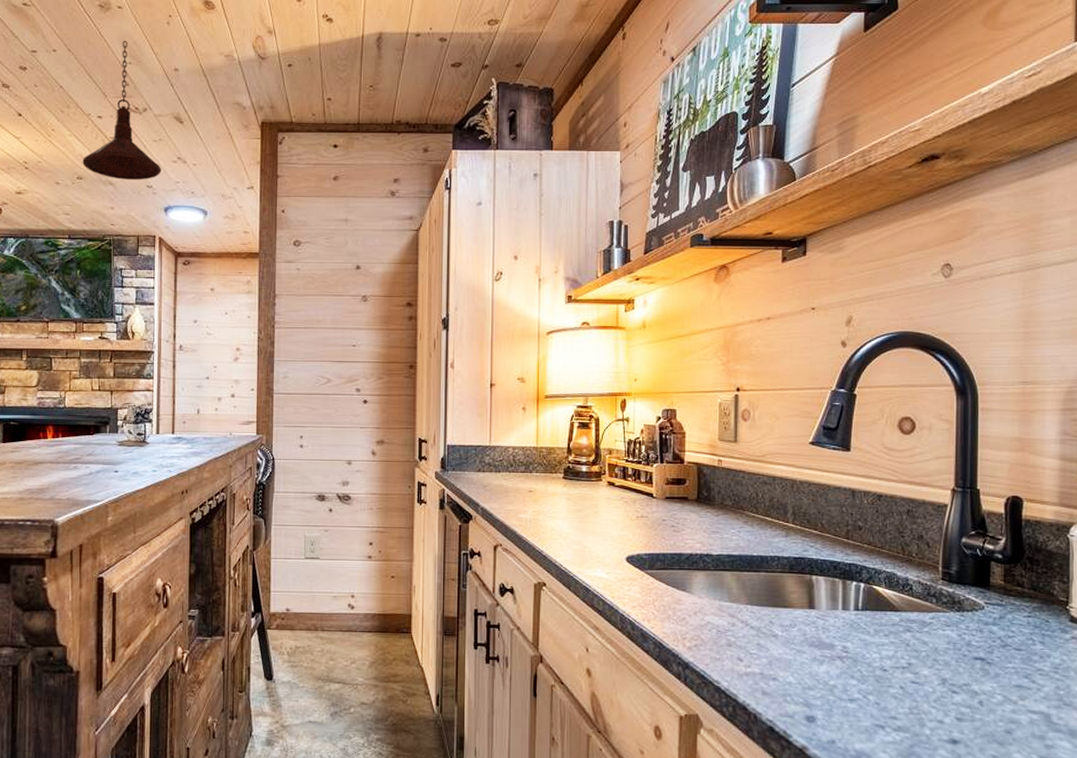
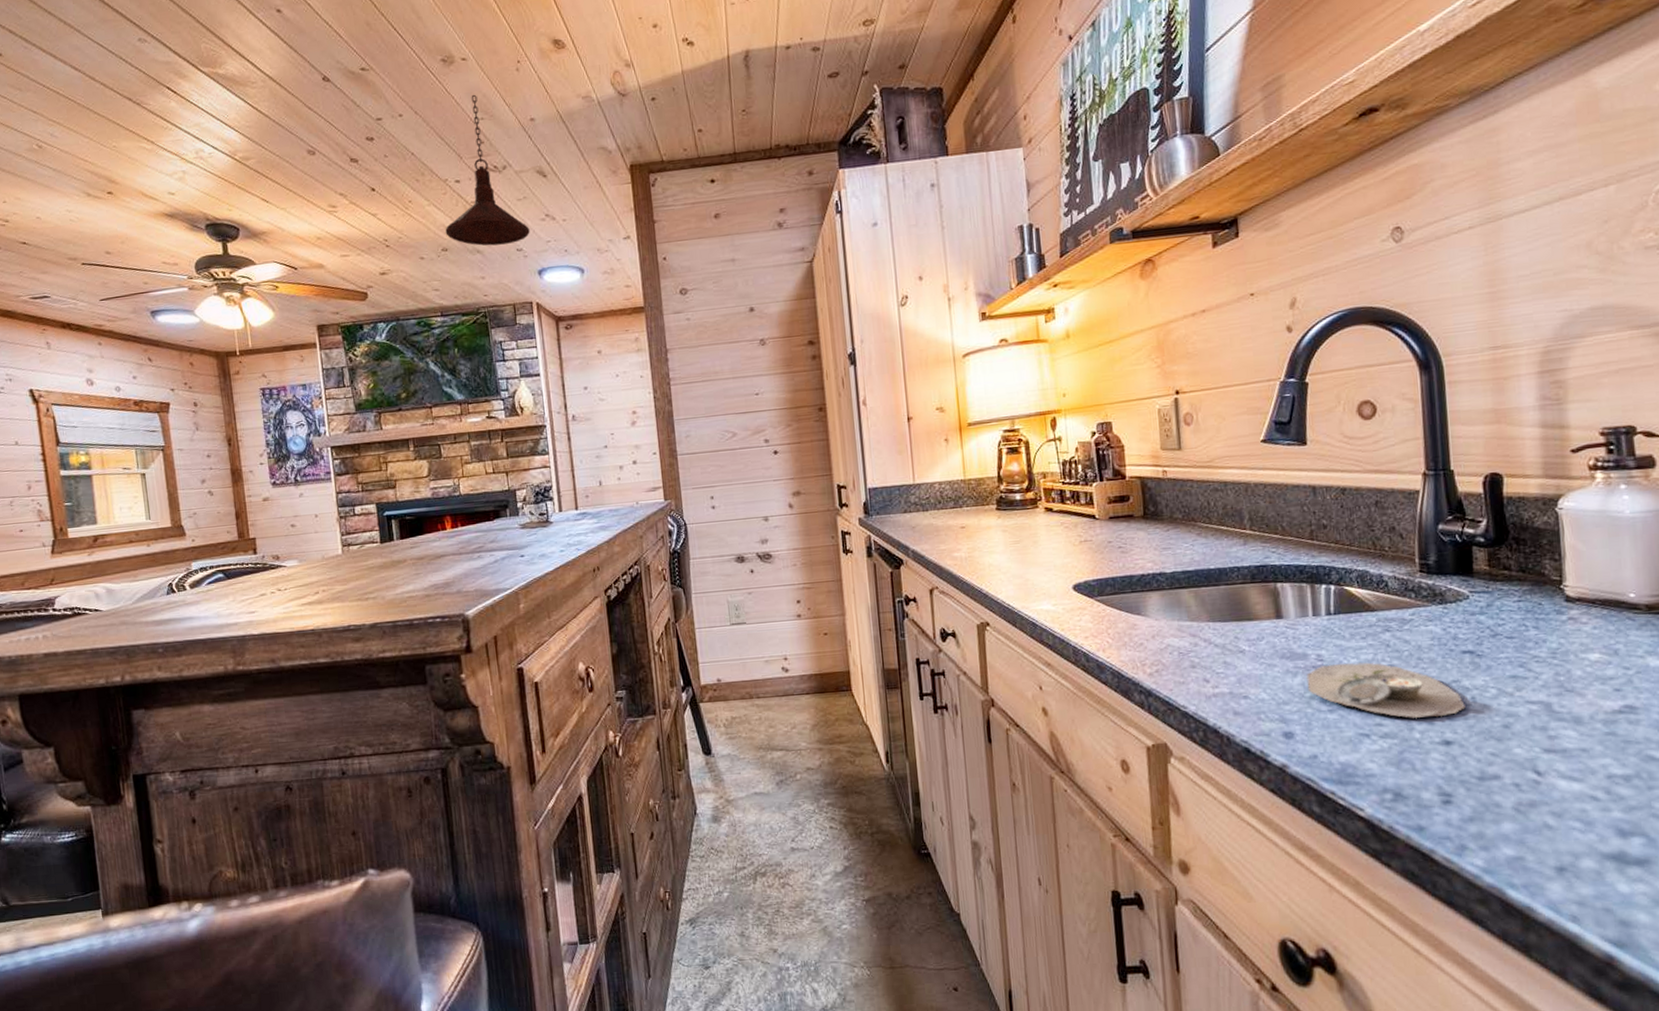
soap dish: none [832,656,973,717] -> present [1306,662,1465,718]

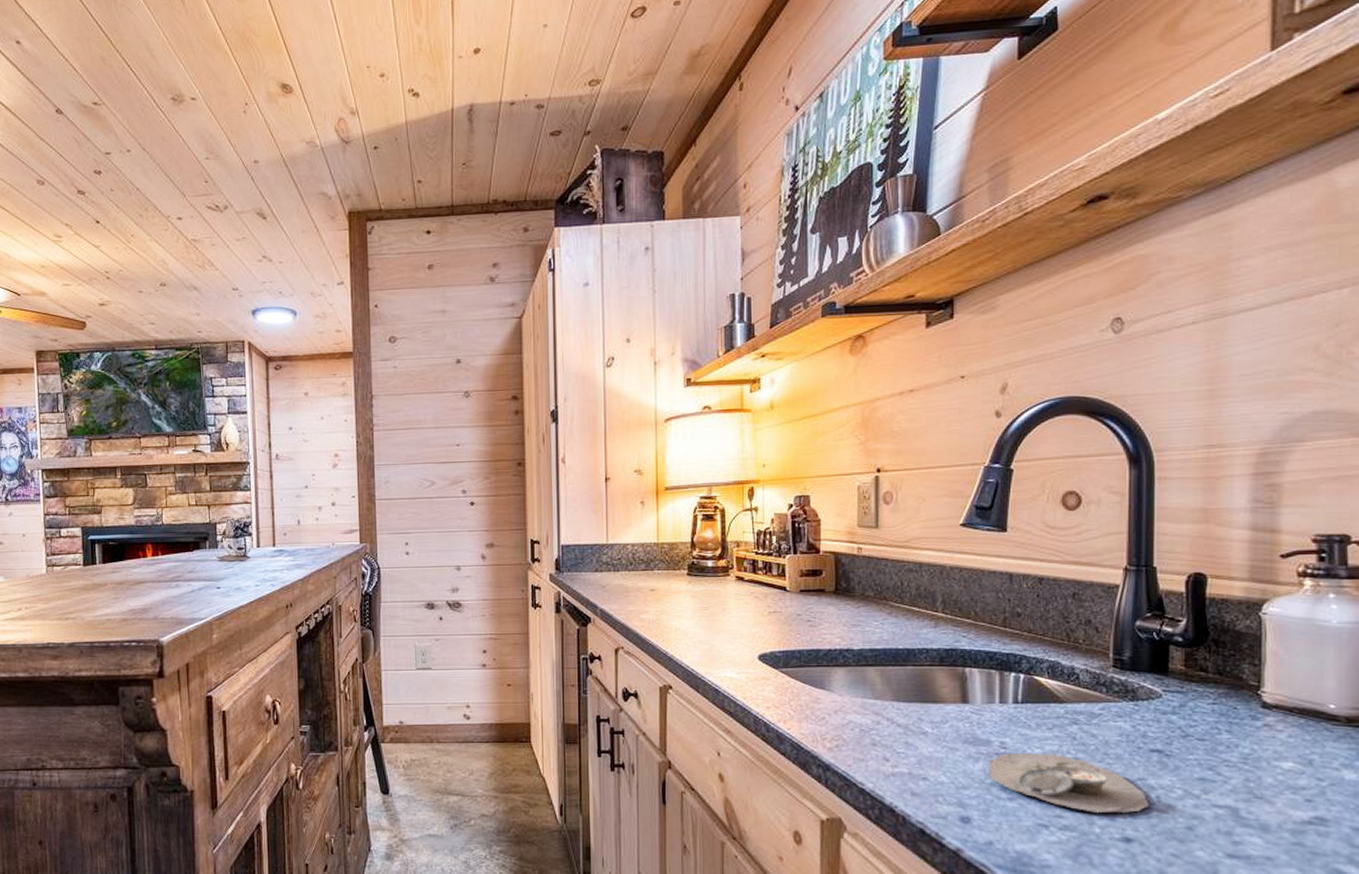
pendant light: present [445,94,530,246] -> none [165,134,247,284]

